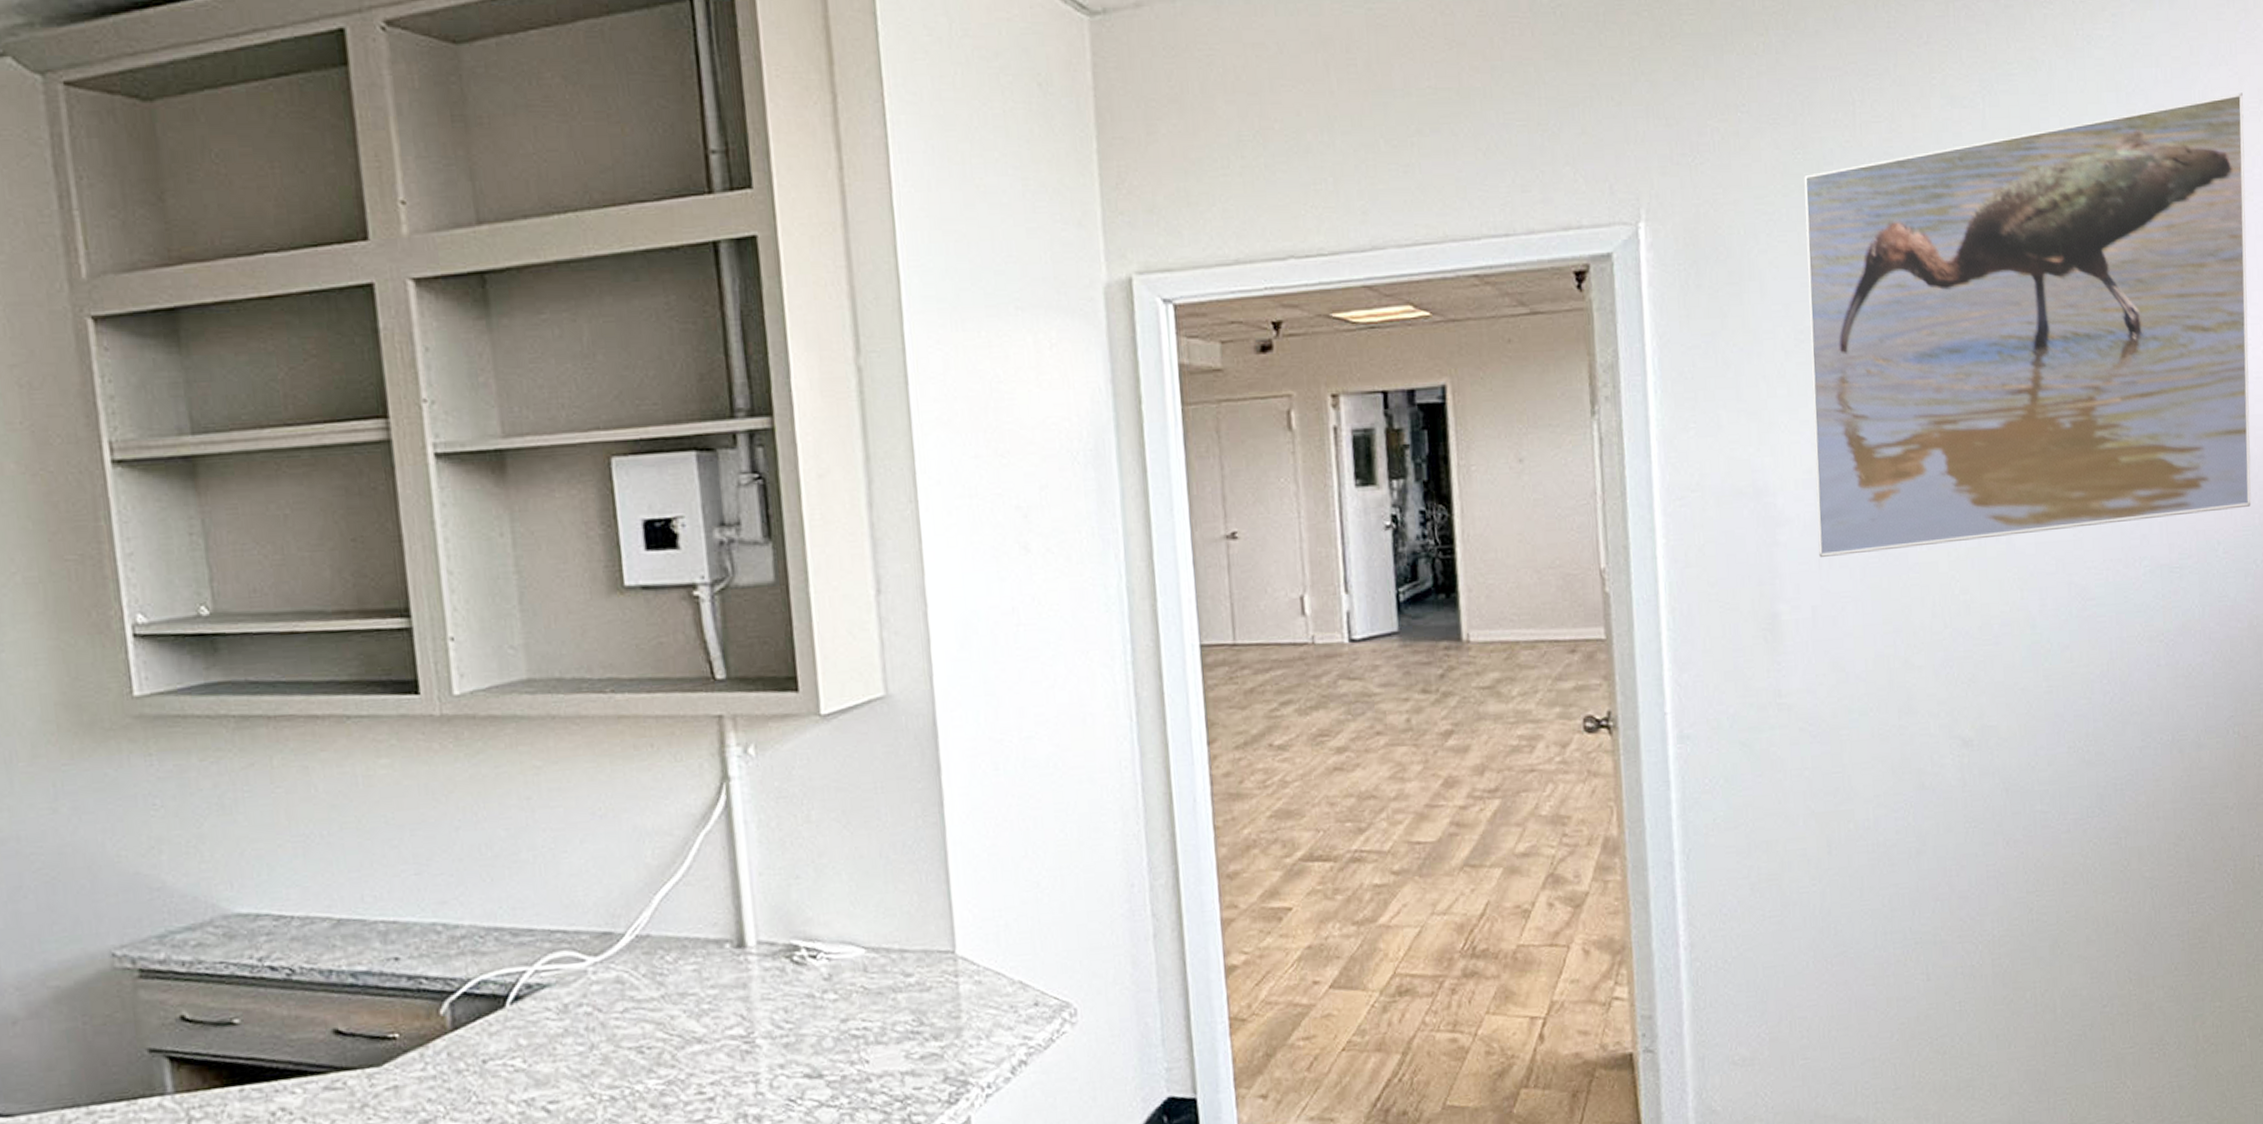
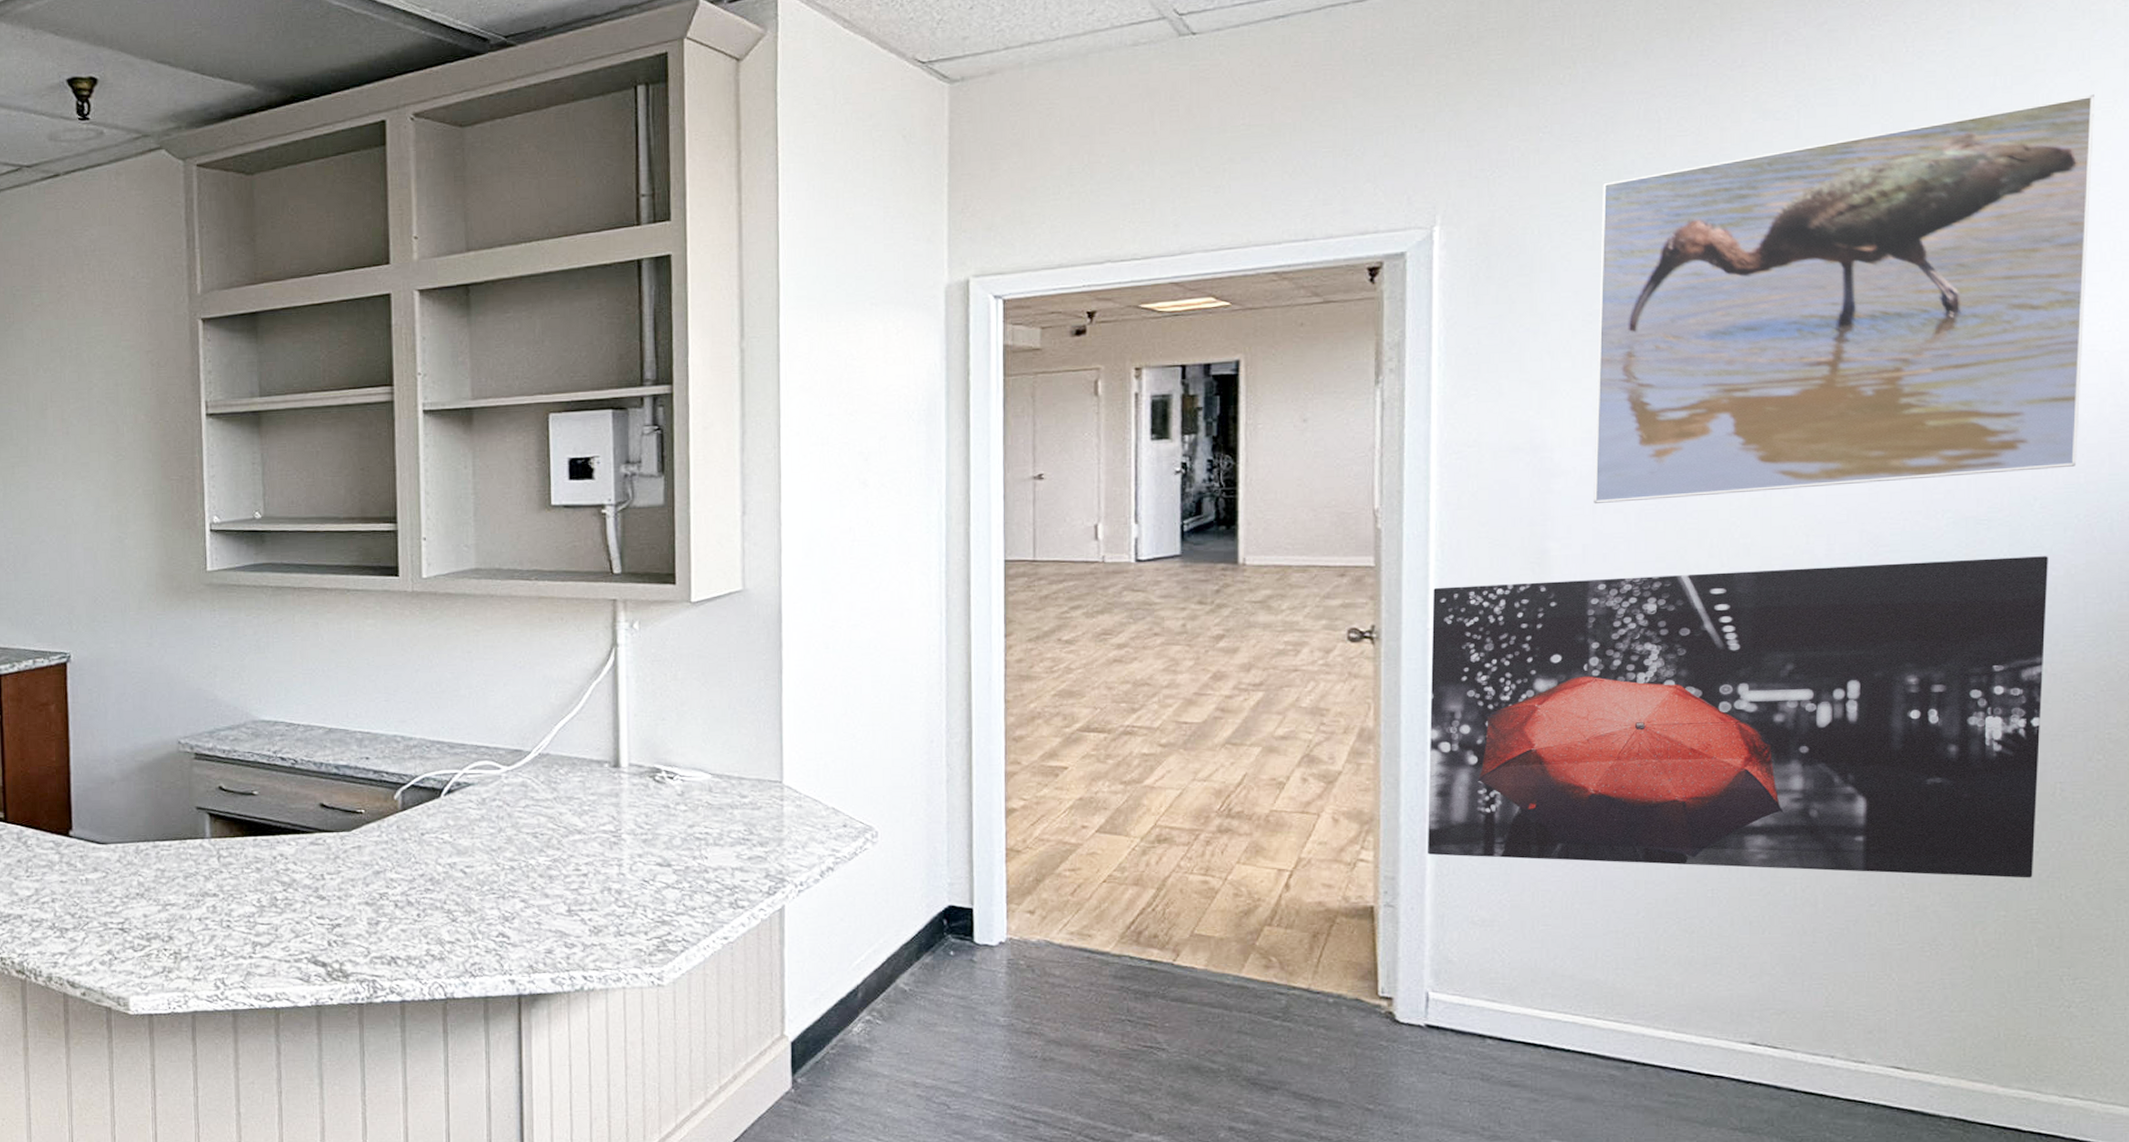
wall art: none [1667,606,2241,986] -> present [1427,556,2048,878]

